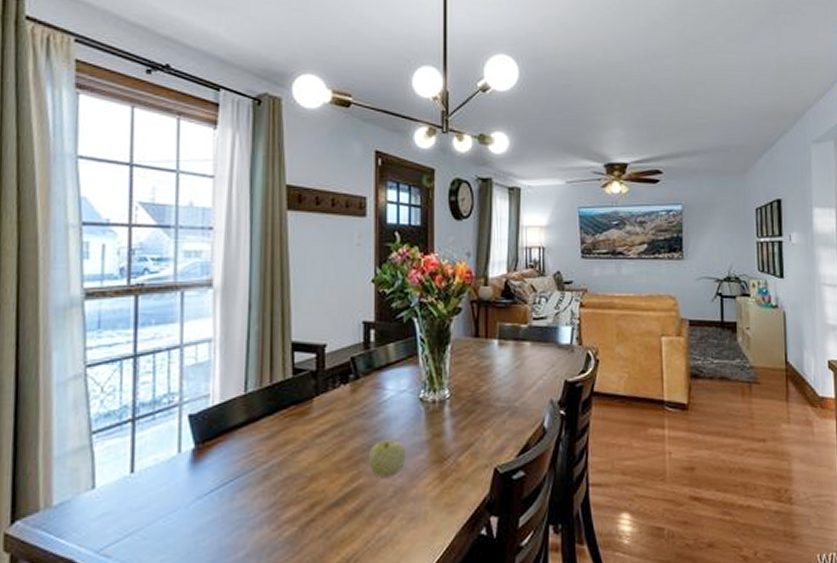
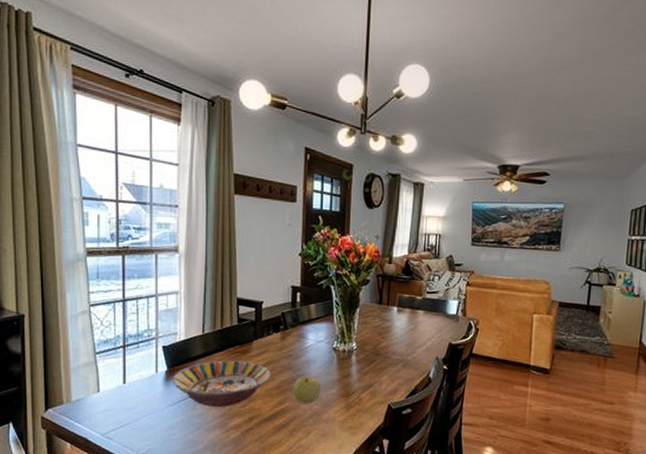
serving bowl: none [201,426,339,495] -> present [172,360,272,407]

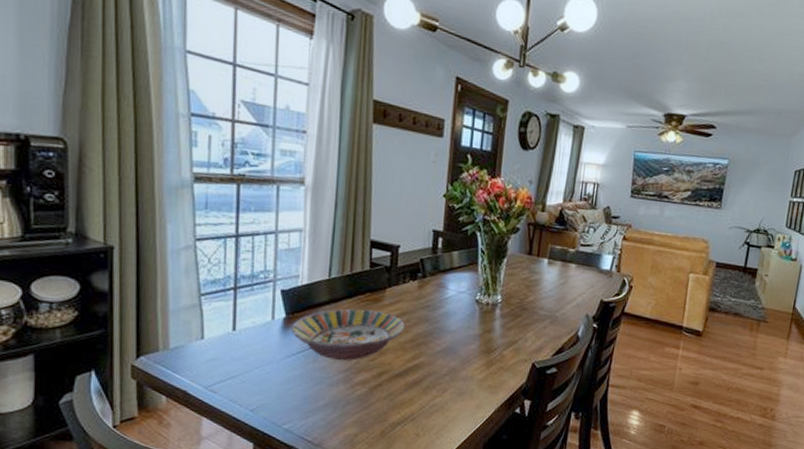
apple: present [292,377,321,404] -> none [428,330,461,360]

